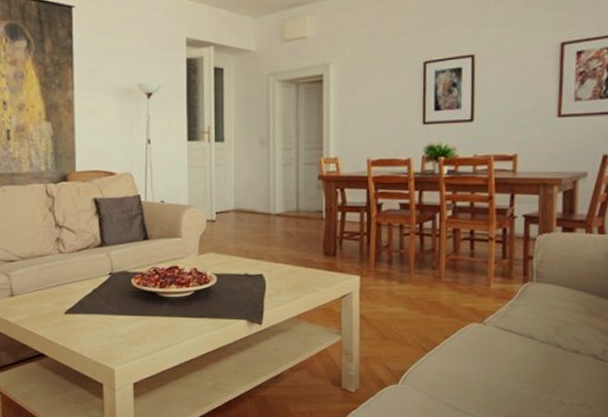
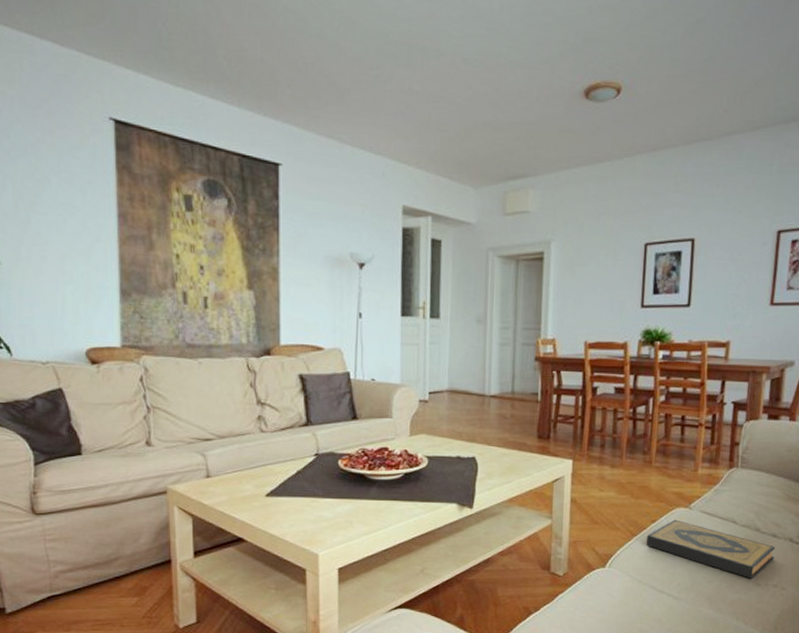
hardback book: none [440,335,579,397] -> present [646,519,775,579]

